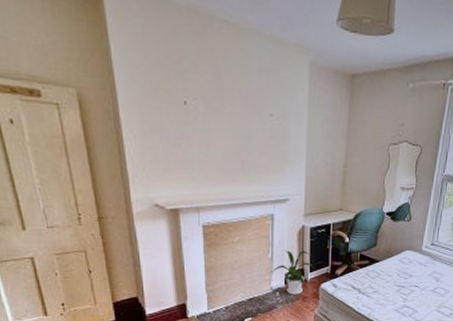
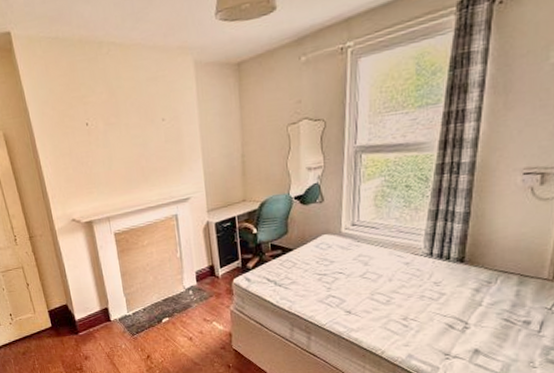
house plant: present [271,250,313,295] -> none [182,246,222,292]

